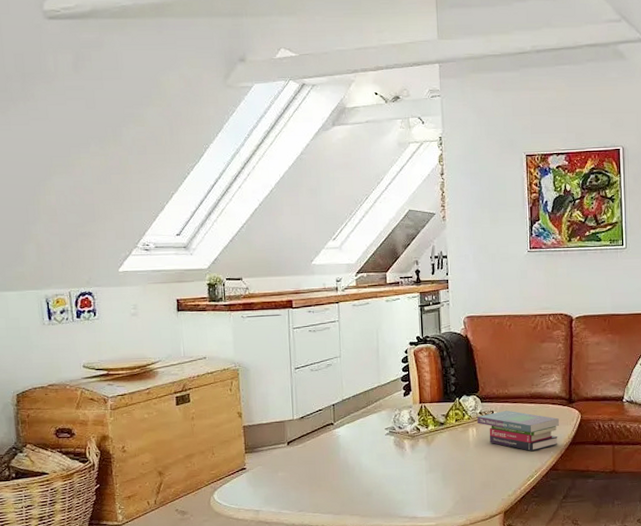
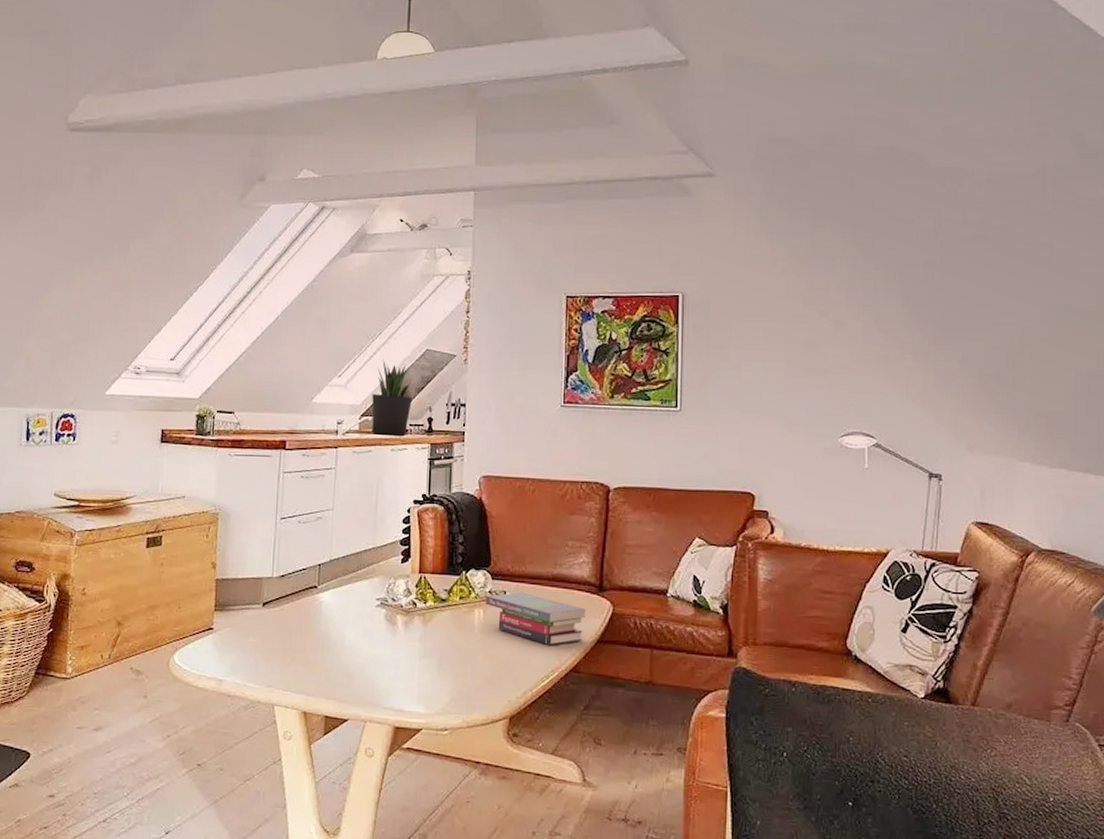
planter: none [365,221,401,289] -> present [372,358,414,437]

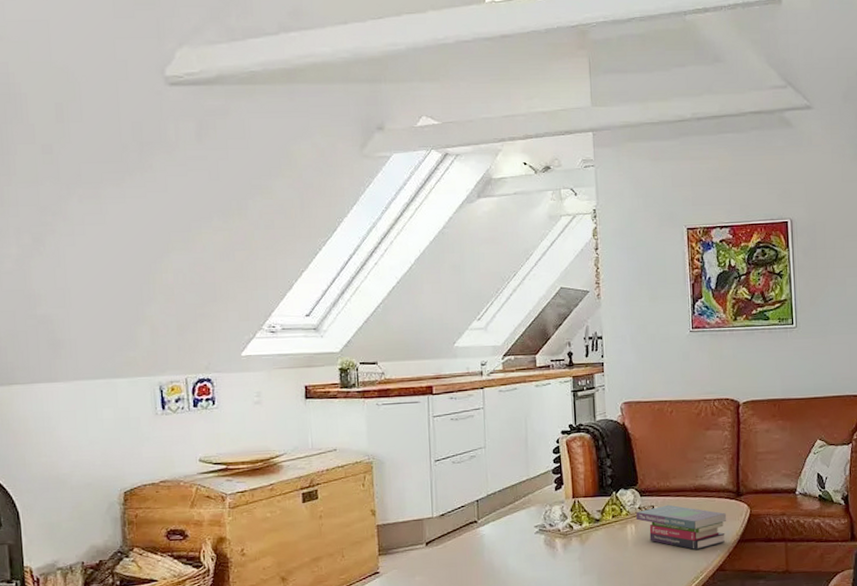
planter: present [372,358,414,437] -> none [512,299,552,373]

